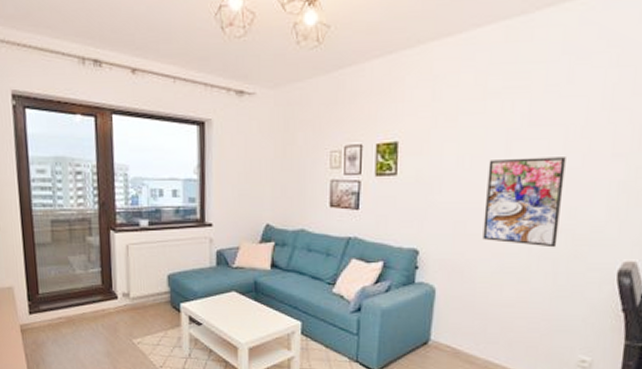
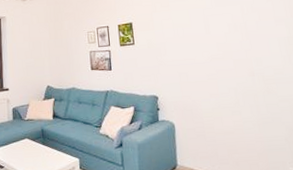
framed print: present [482,157,566,248] -> none [195,24,254,87]

